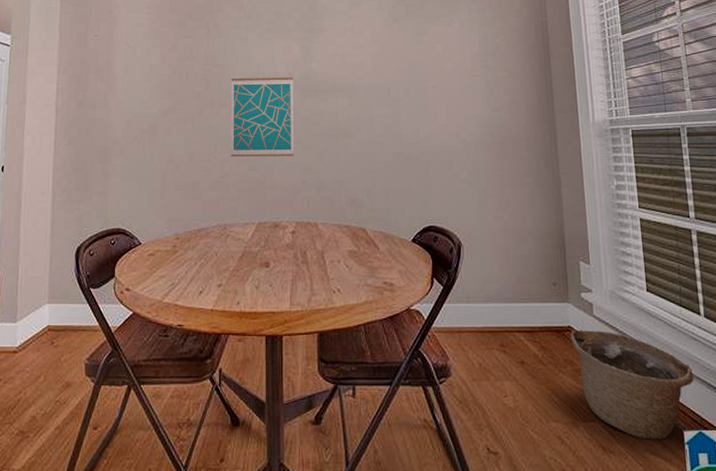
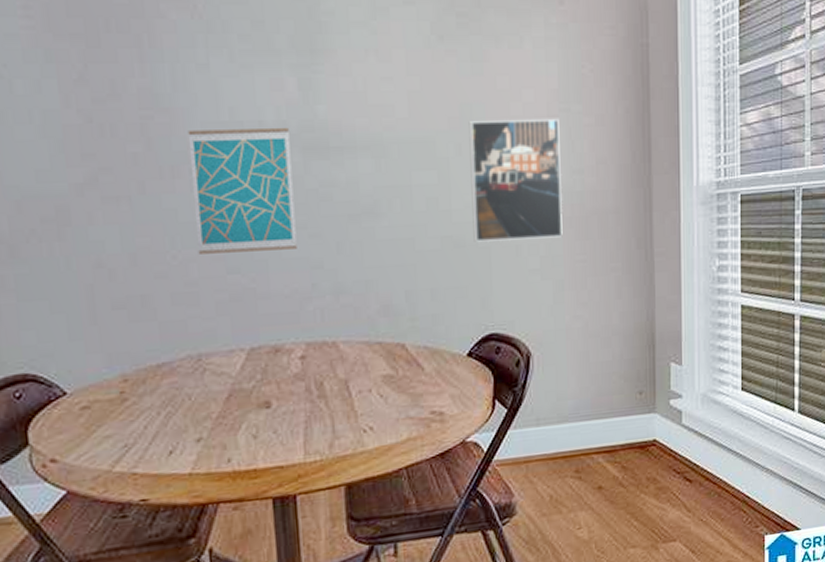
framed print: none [414,72,485,157] -> present [468,118,563,242]
basket: present [570,329,695,440] -> none [655,440,782,551]

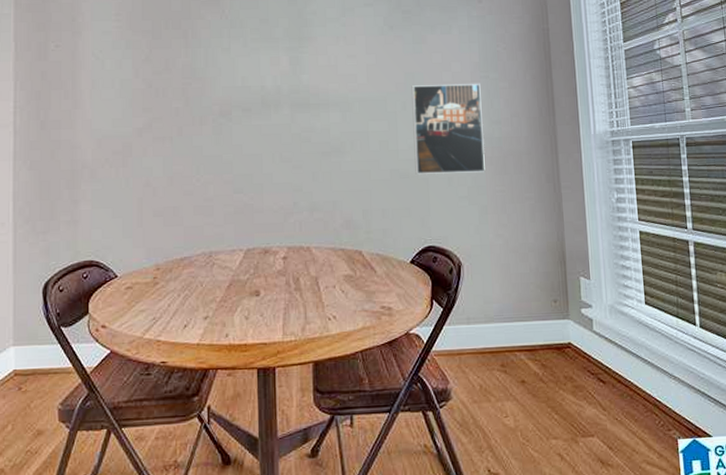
wall art: present [187,128,297,254] -> none [213,91,284,179]

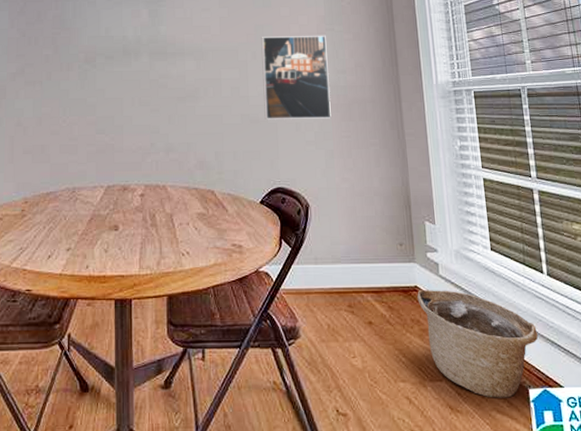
basket: none [571,345,690,451] -> present [417,289,539,398]

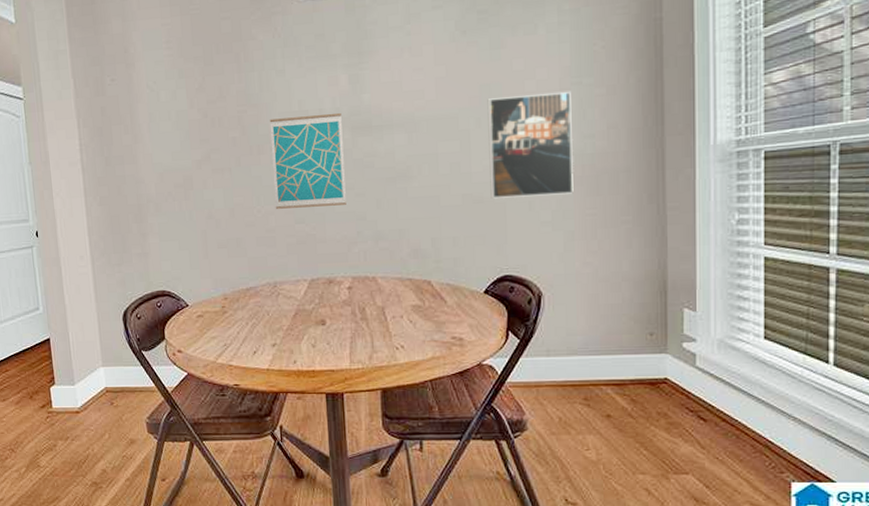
wall art: none [79,41,142,120] -> present [269,113,346,209]
basket: present [417,289,539,398] -> none [667,381,813,492]

